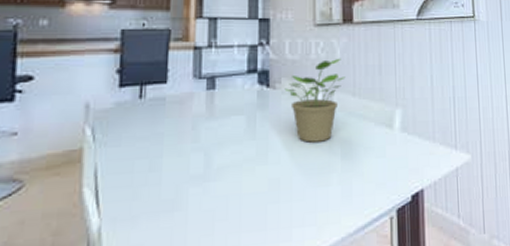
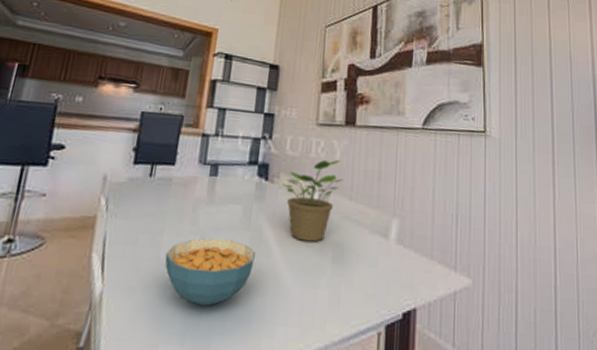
cereal bowl: none [167,152,265,223] -> present [165,238,257,307]

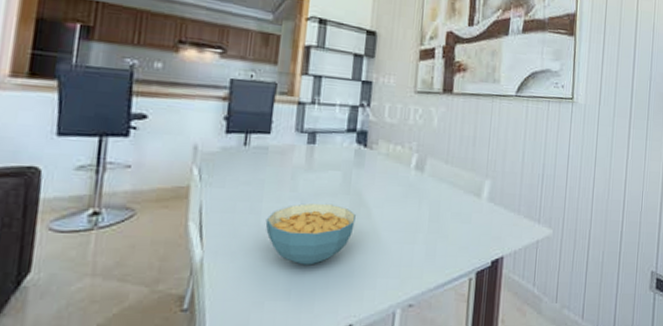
potted plant: present [282,159,344,242] -> none [381,126,440,203]

